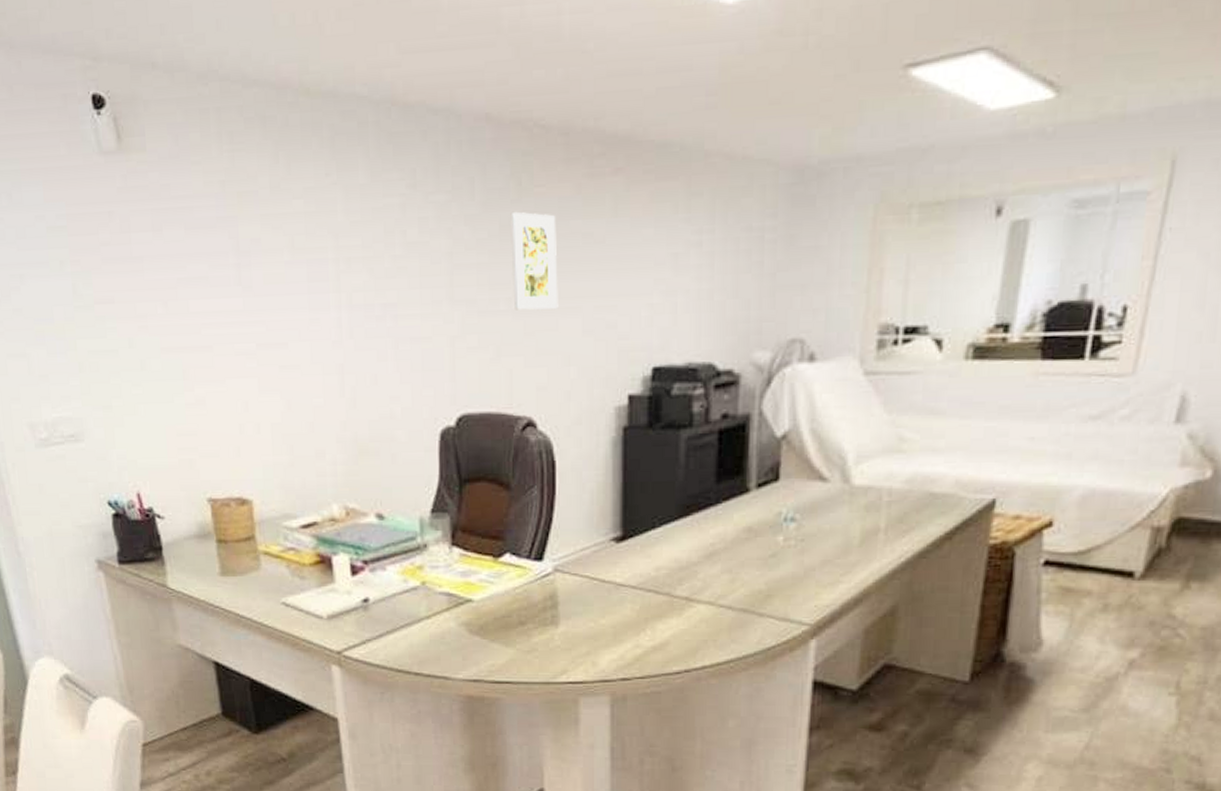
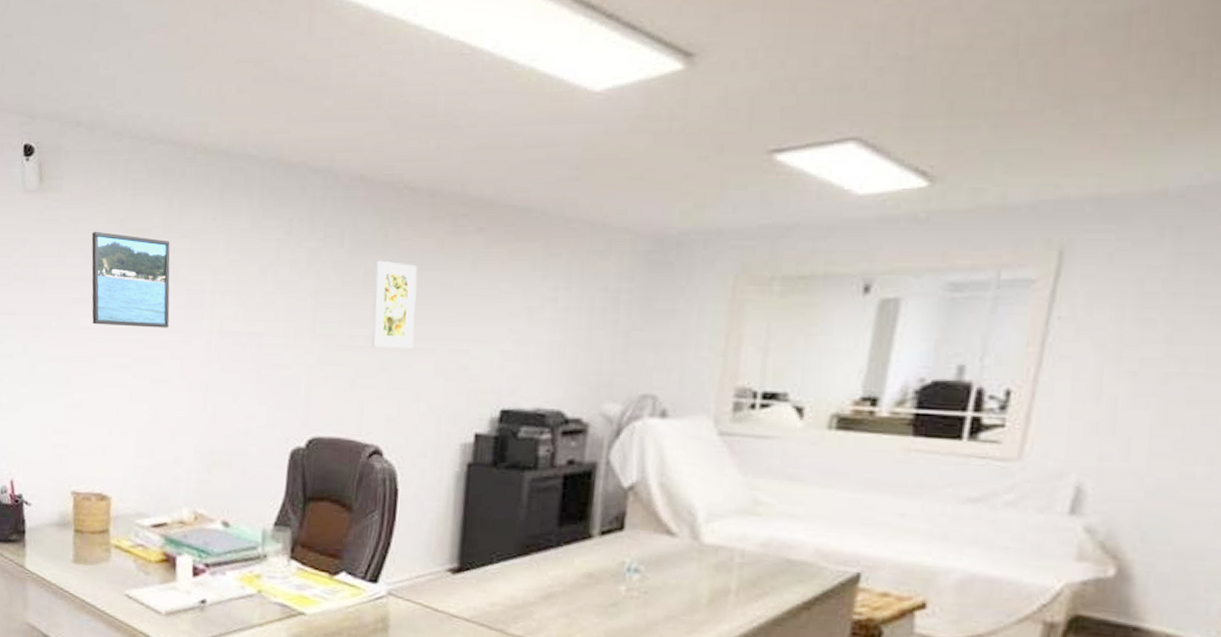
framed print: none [189,197,292,308] -> present [91,231,170,328]

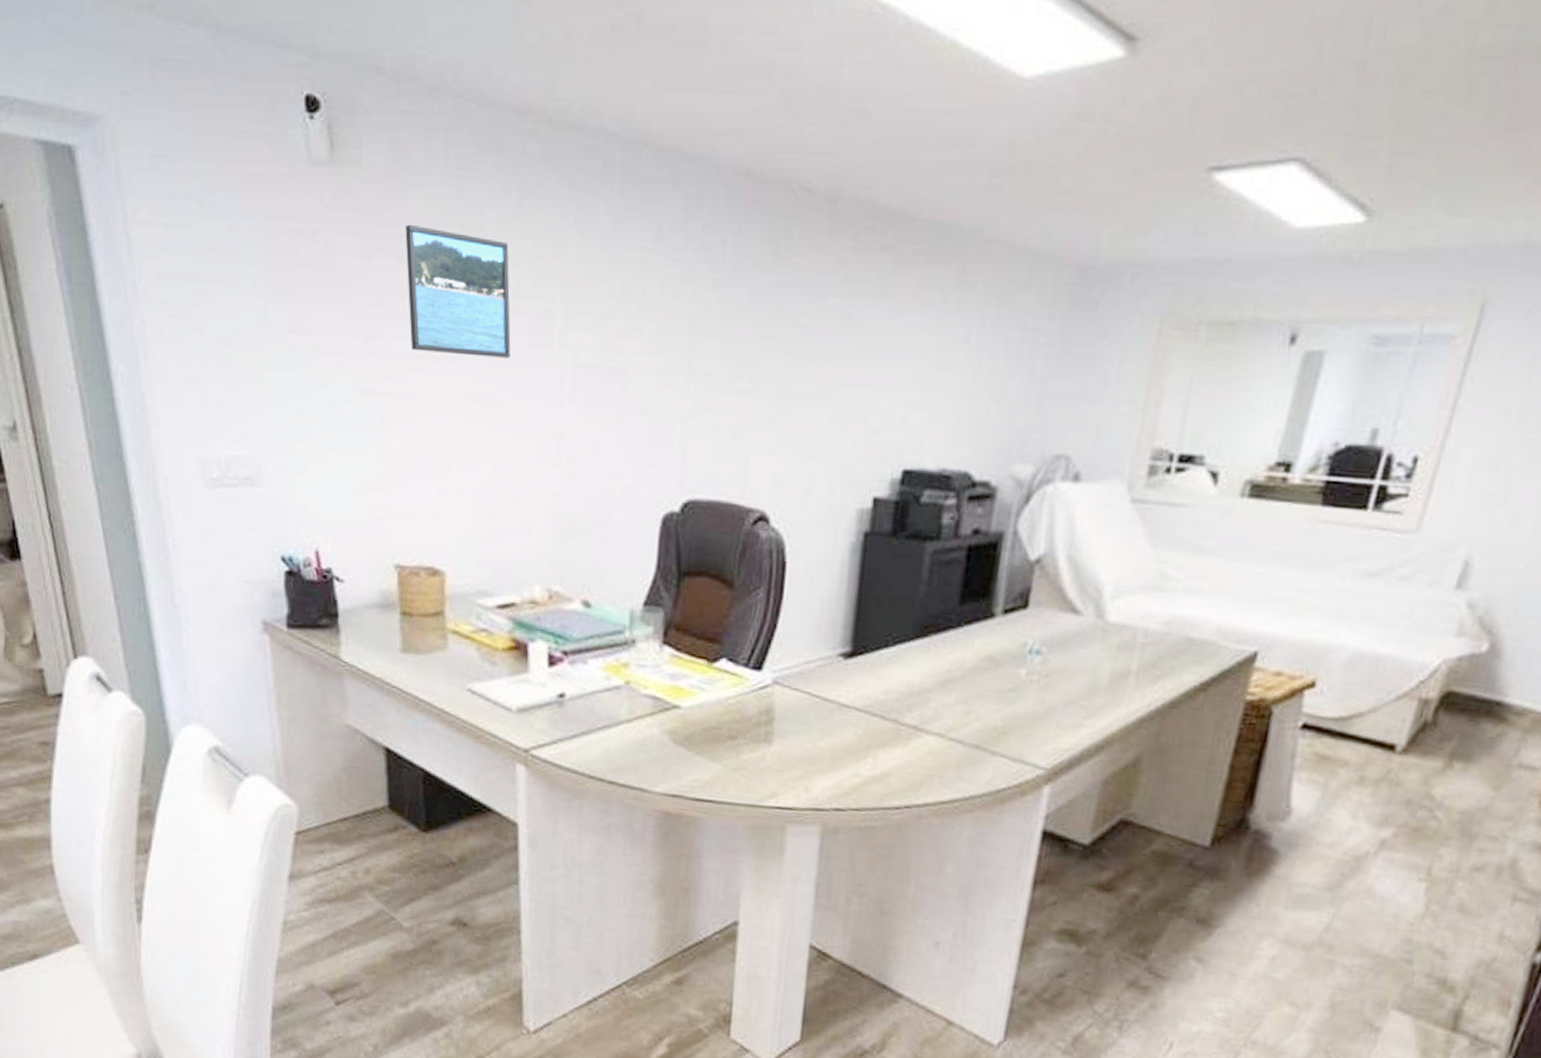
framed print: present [371,260,418,349] -> none [758,280,813,394]

